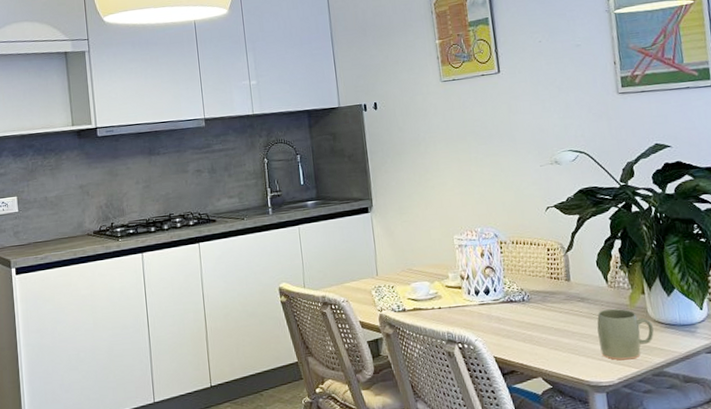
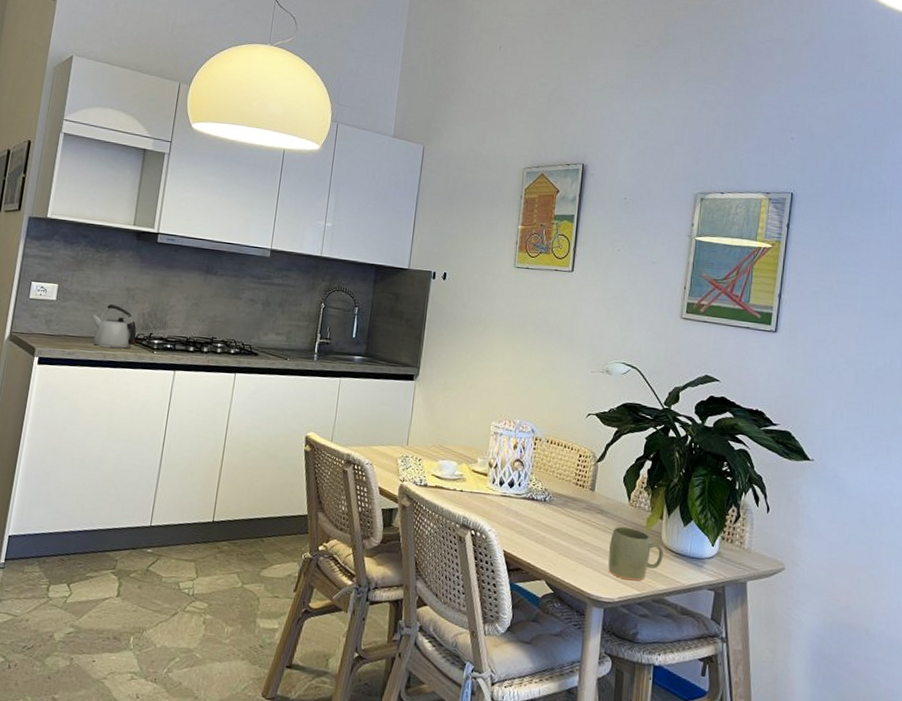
kettle: none [54,203,100,247] -> present [92,303,137,349]

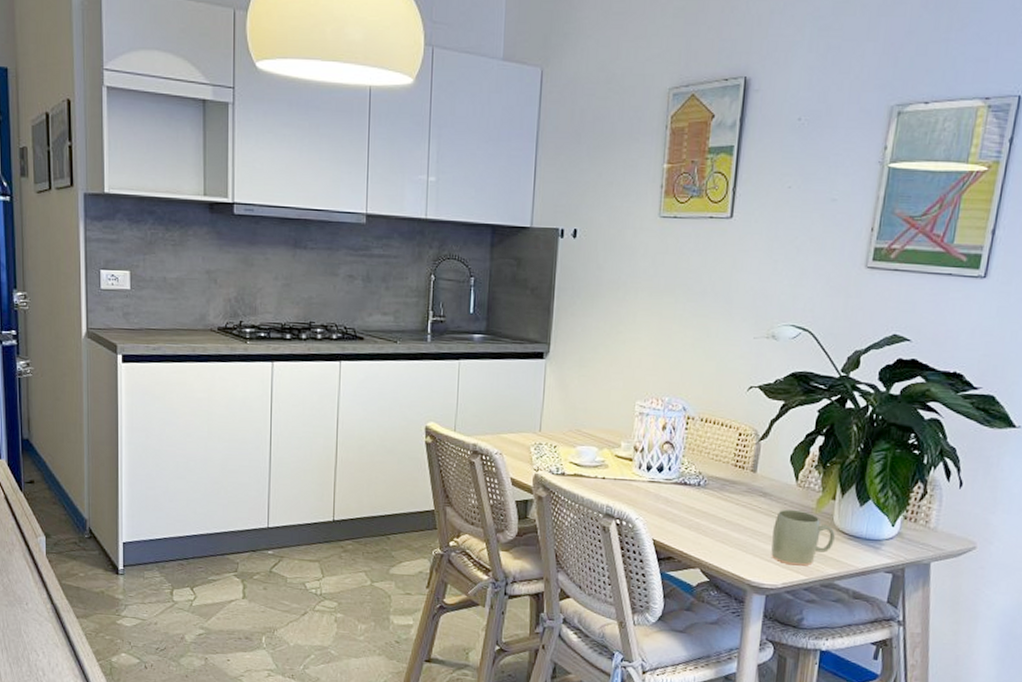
kettle: present [92,303,137,349] -> none [172,289,225,342]

